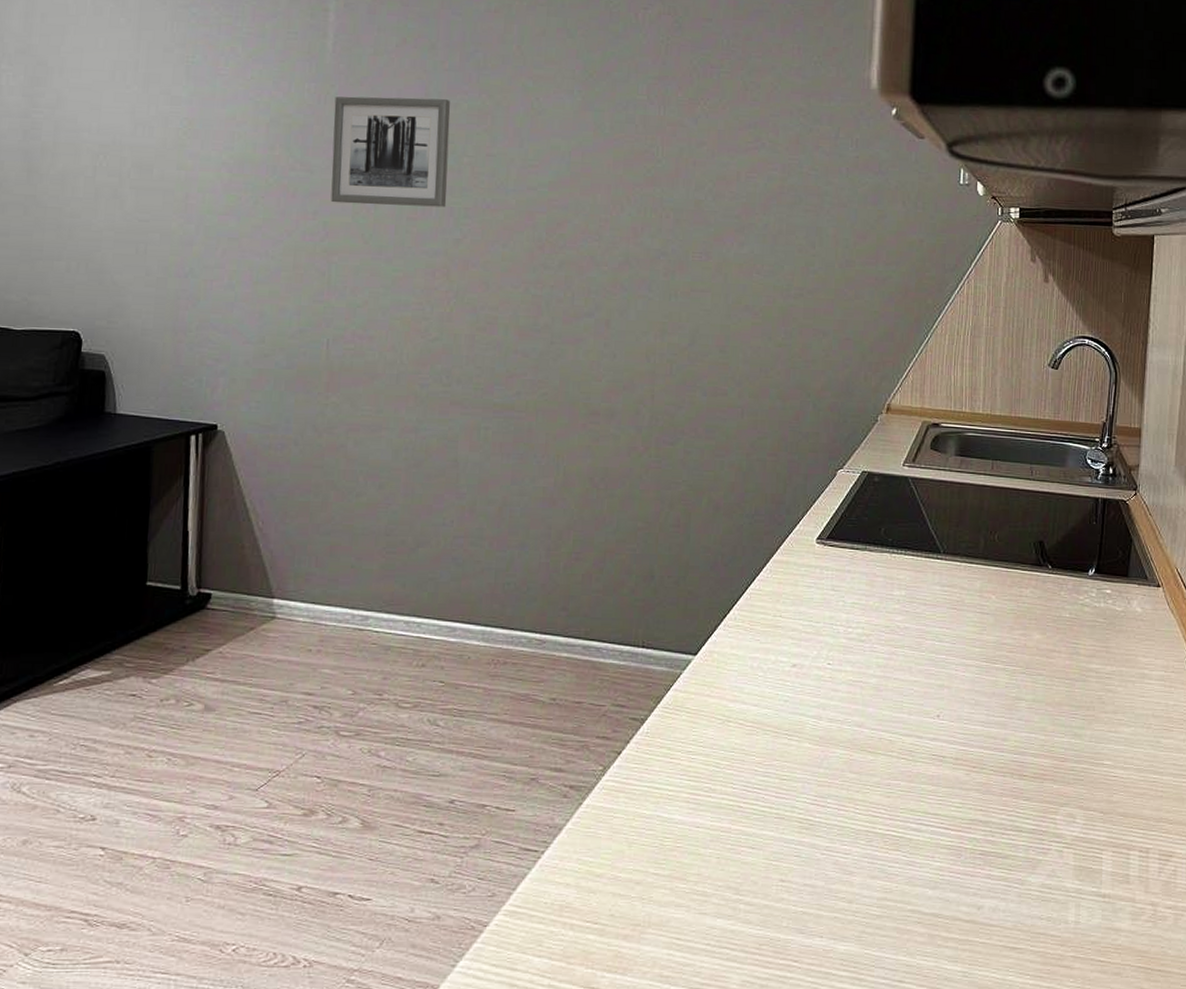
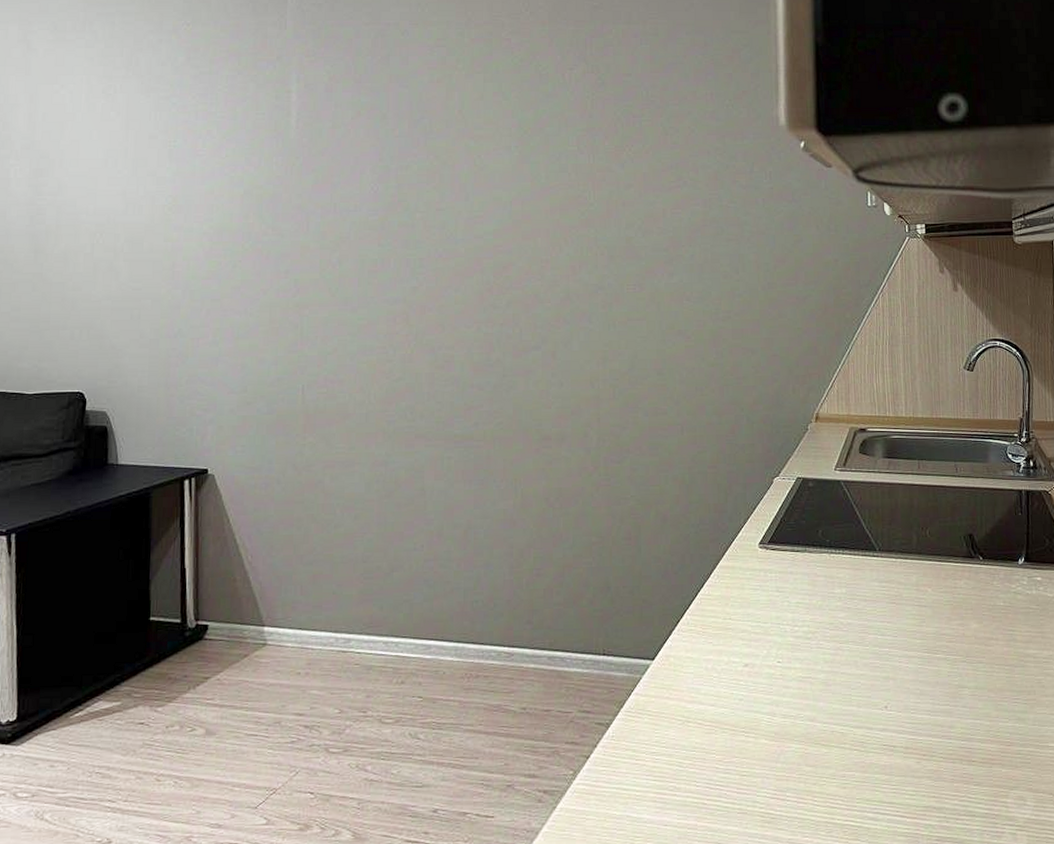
wall art: present [331,96,451,208] -> none [299,163,403,262]

